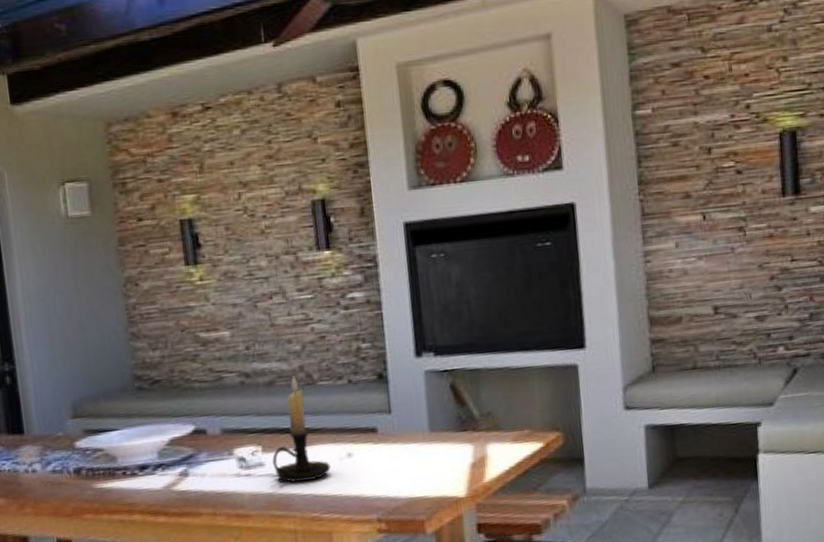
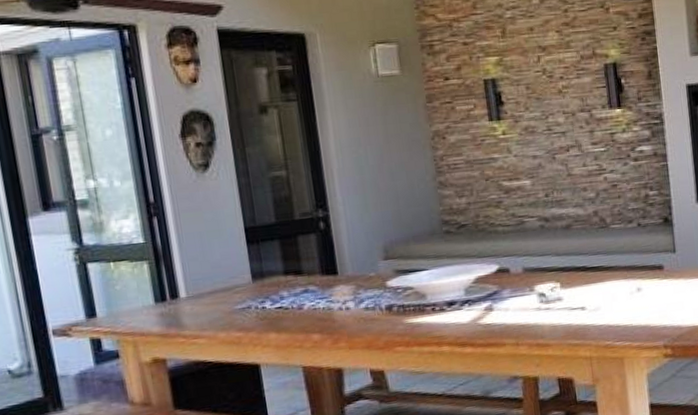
candle holder: present [272,376,331,484] -> none [570,220,622,316]

